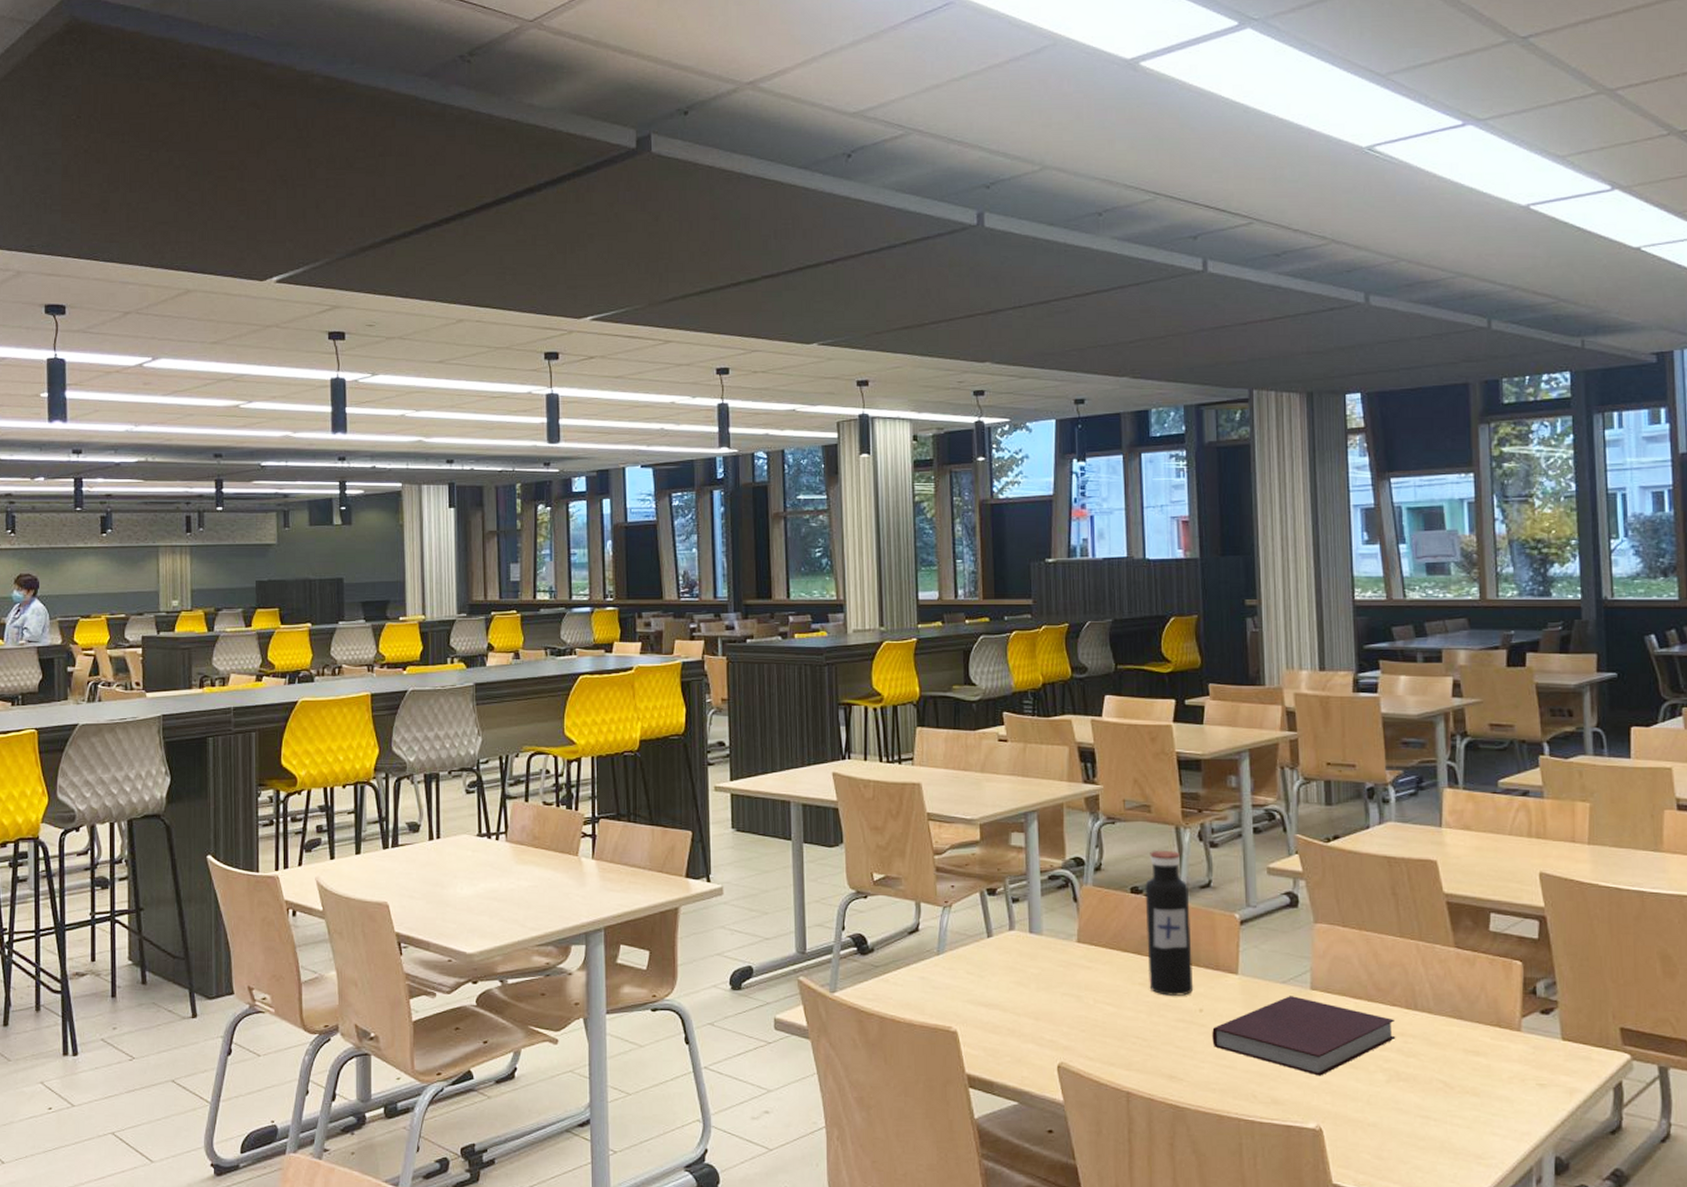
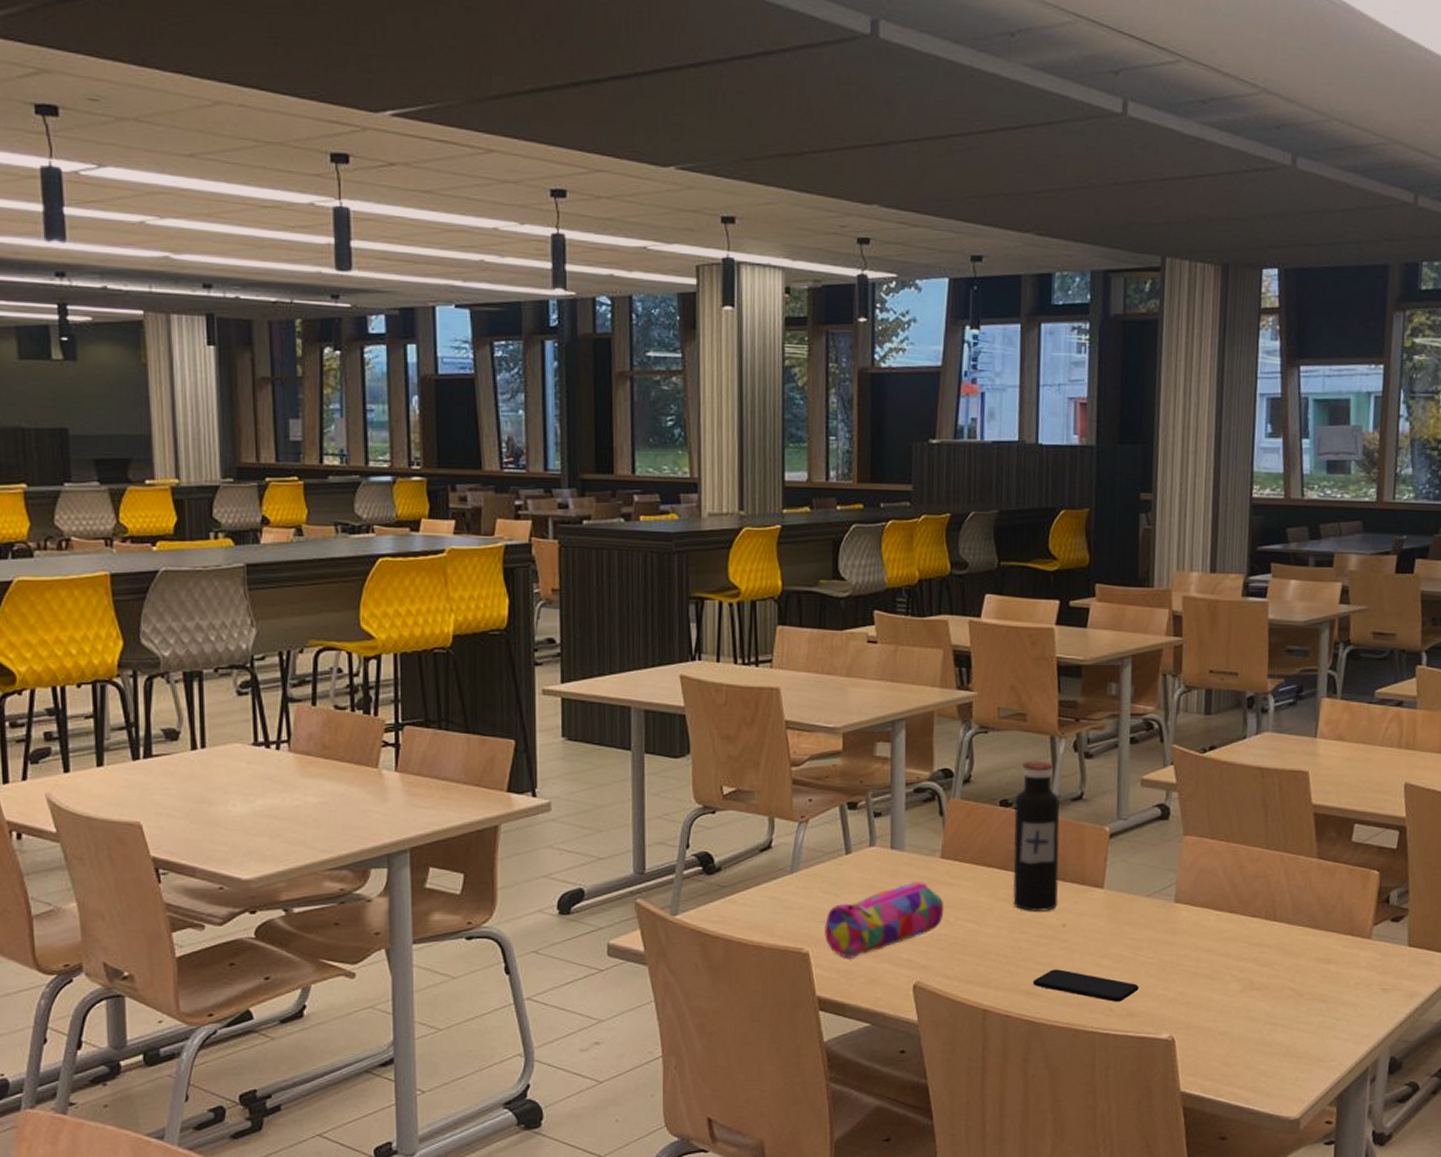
pencil case: none [971,965,1083,1038] -> present [824,882,944,958]
smartphone: none [1173,1054,1281,1089] -> present [1032,969,1139,1002]
notebook: present [1212,996,1396,1076] -> none [1073,909,1254,988]

